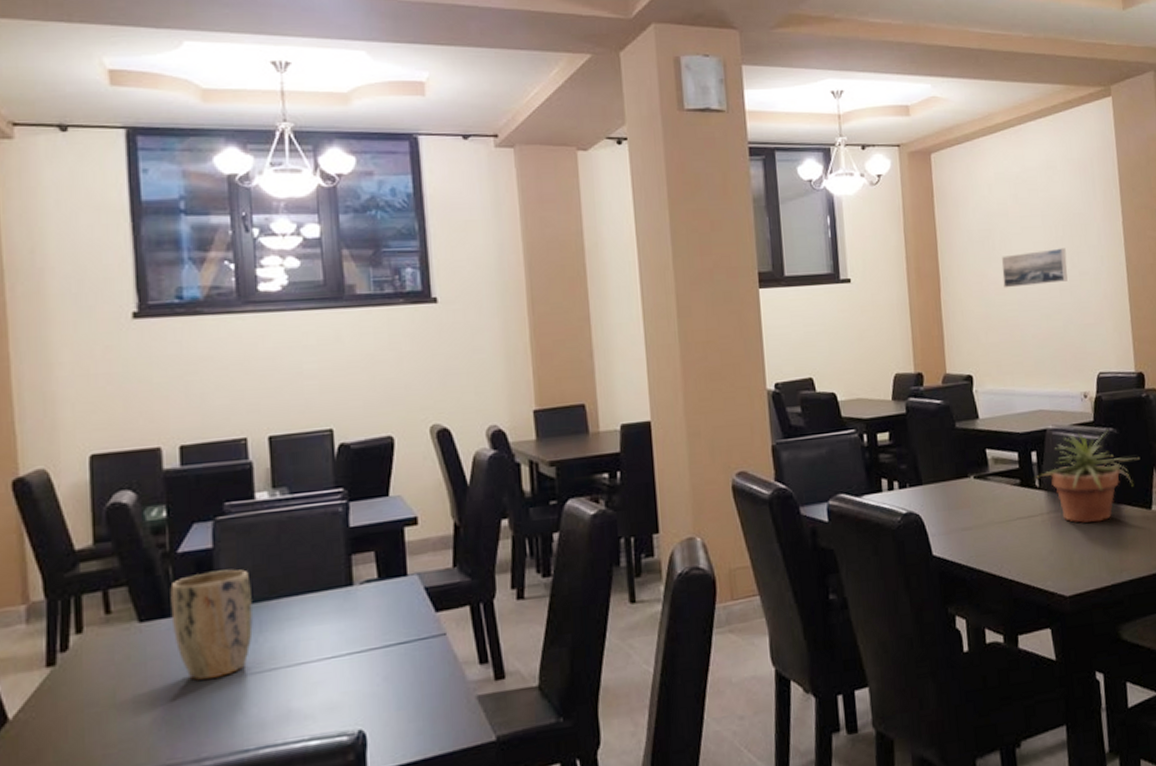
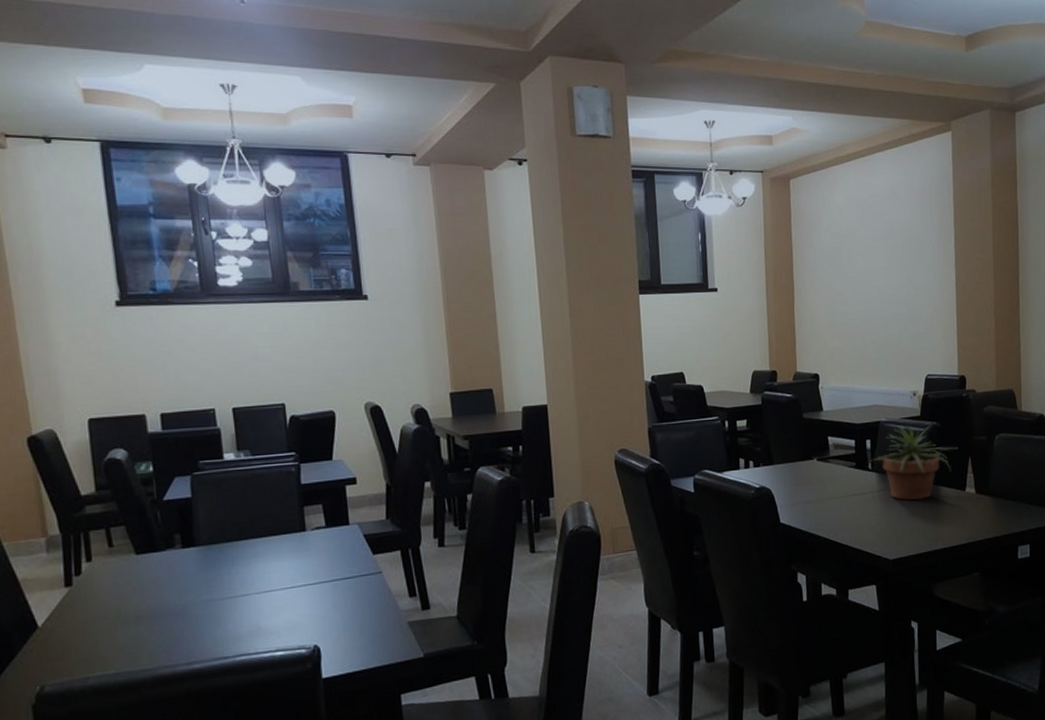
plant pot: present [170,569,253,680] -> none [159,515,227,602]
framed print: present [1001,248,1068,288] -> none [847,266,905,300]

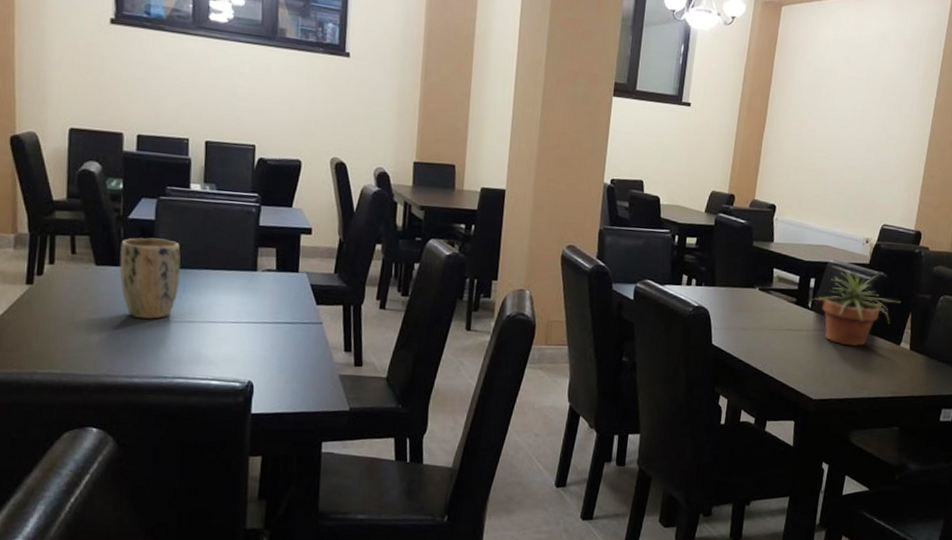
plant pot: none [159,515,227,602] -> present [119,237,181,319]

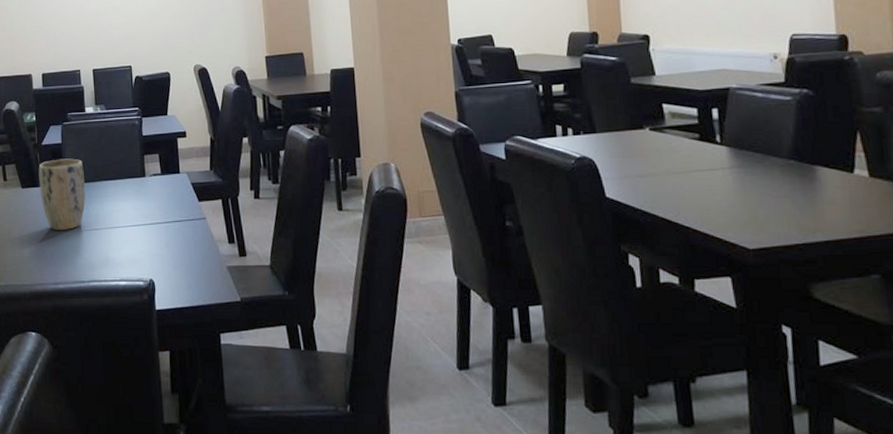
potted plant: present [809,270,901,347] -> none [716,90,841,181]

